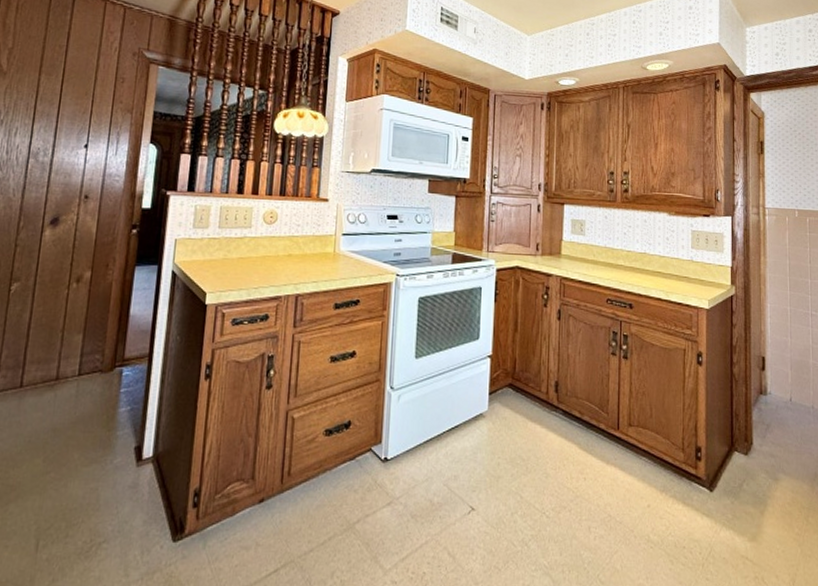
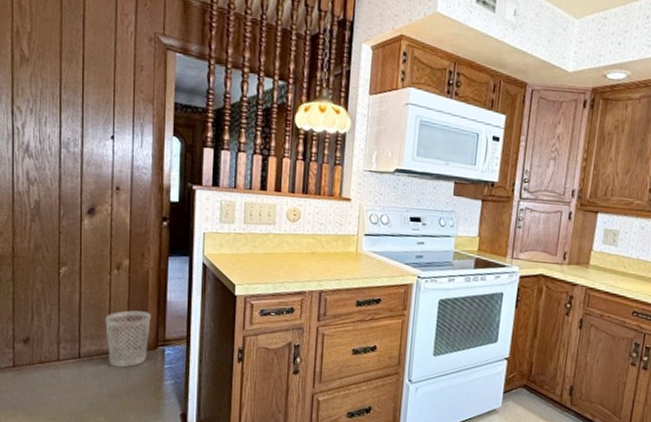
wastebasket: none [56,328,110,395] -> present [105,310,151,368]

